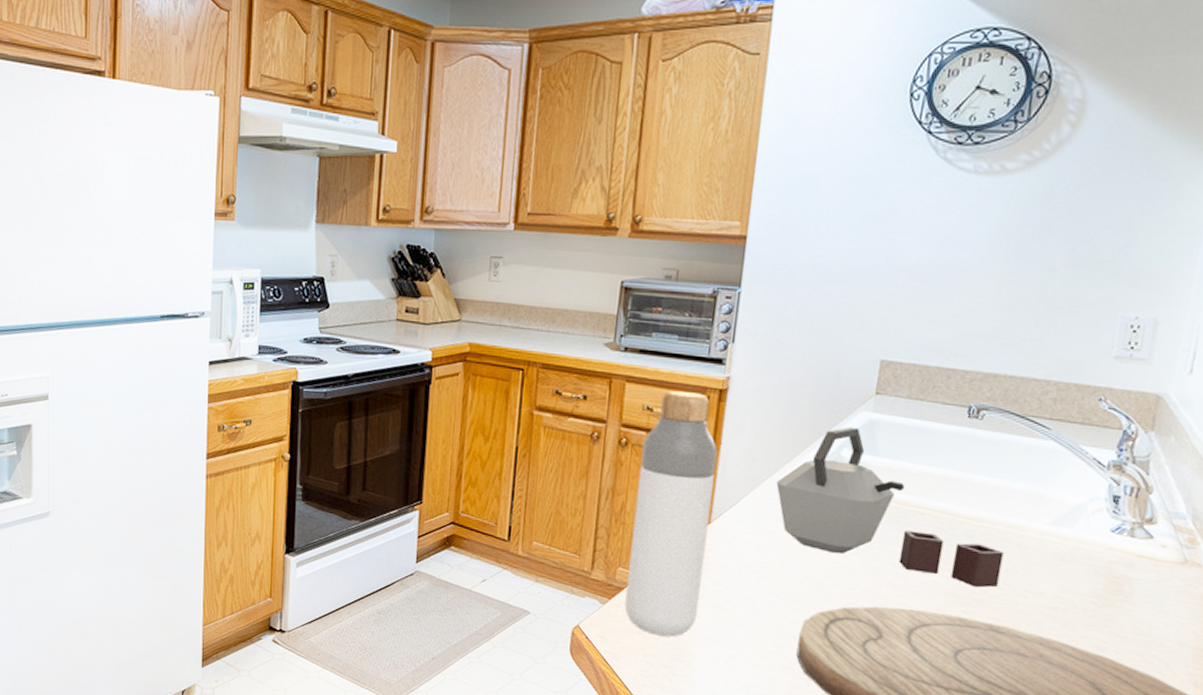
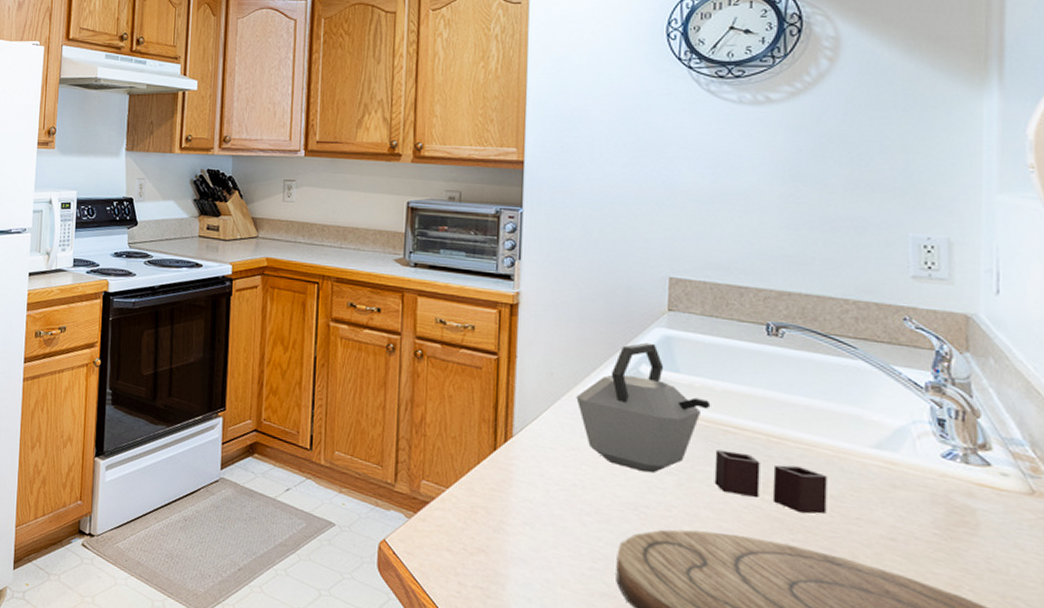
bottle: present [624,390,718,637] -> none [431,304,513,556]

